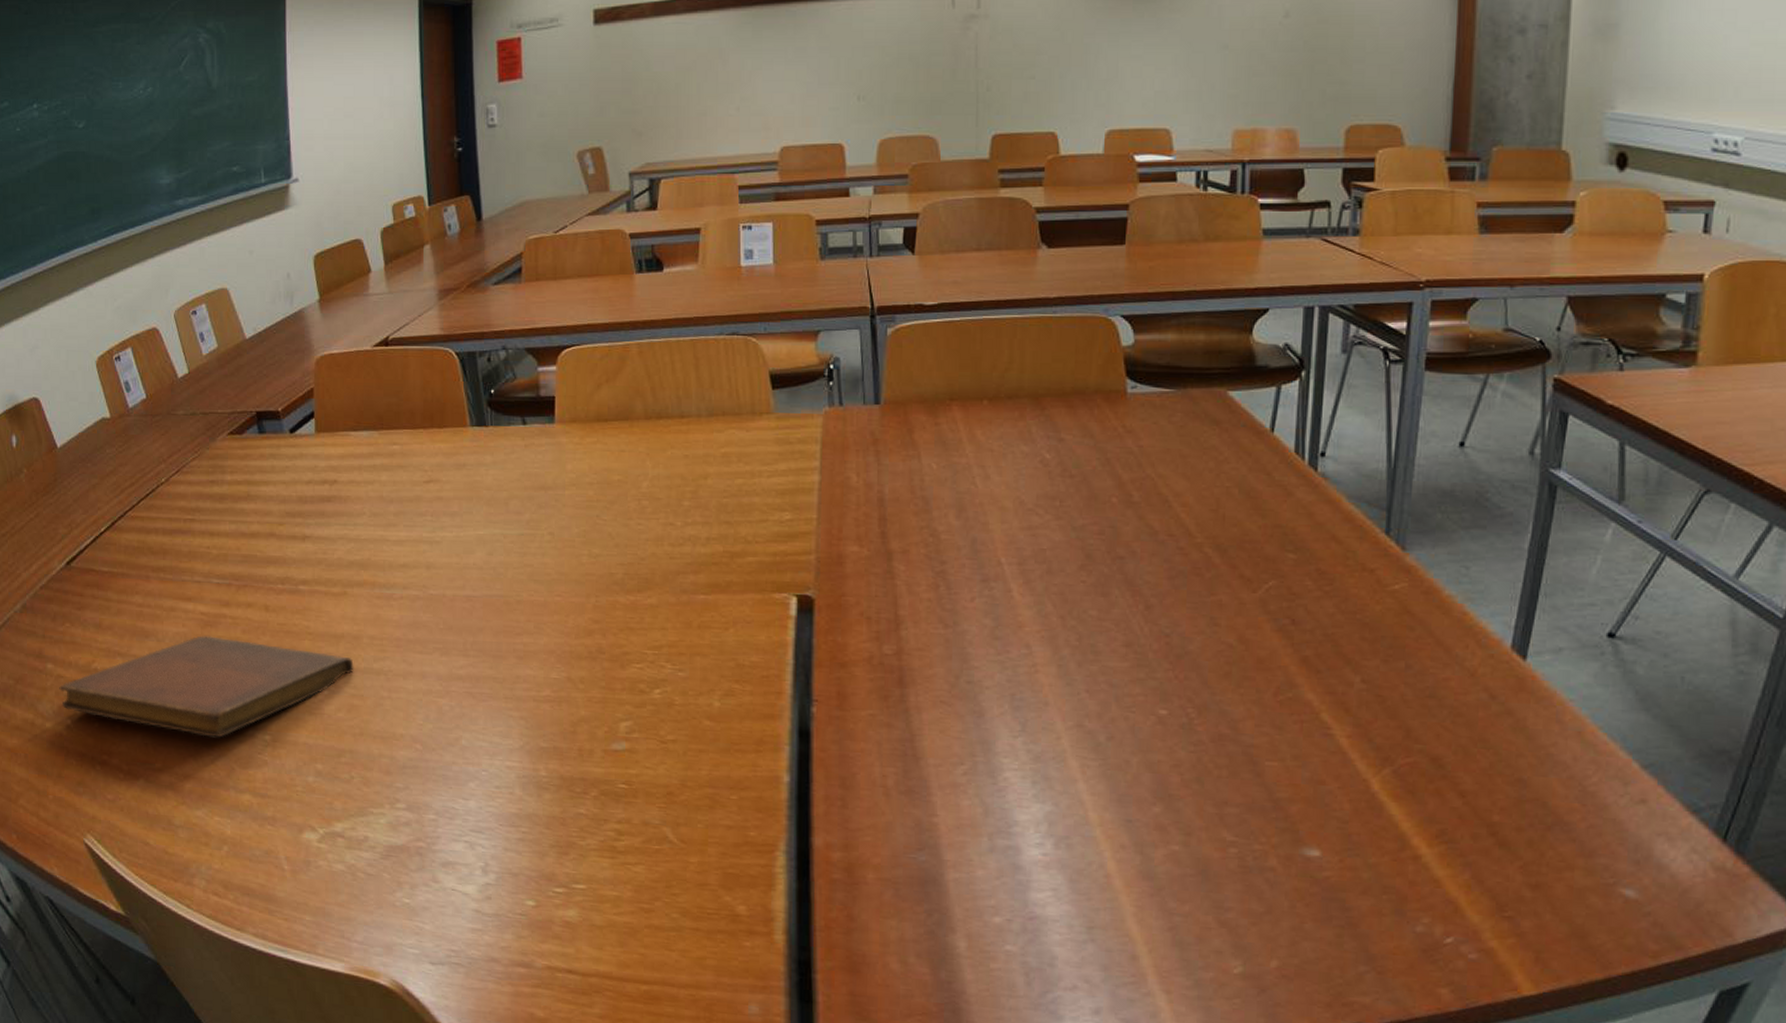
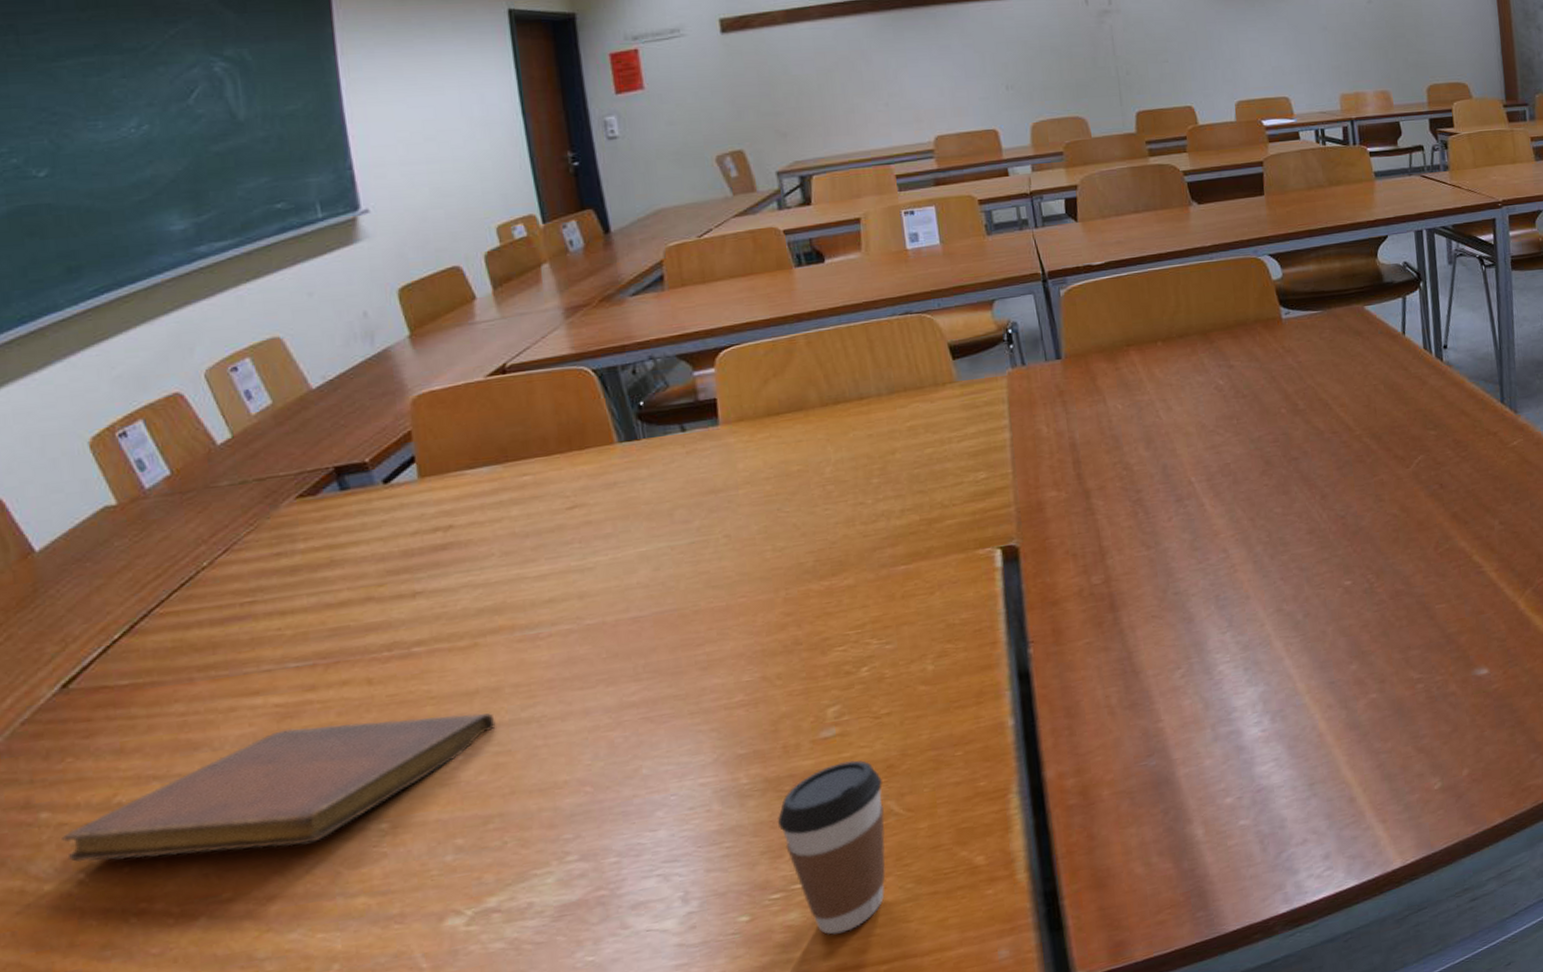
coffee cup: none [567,778,661,943] -> present [777,760,886,935]

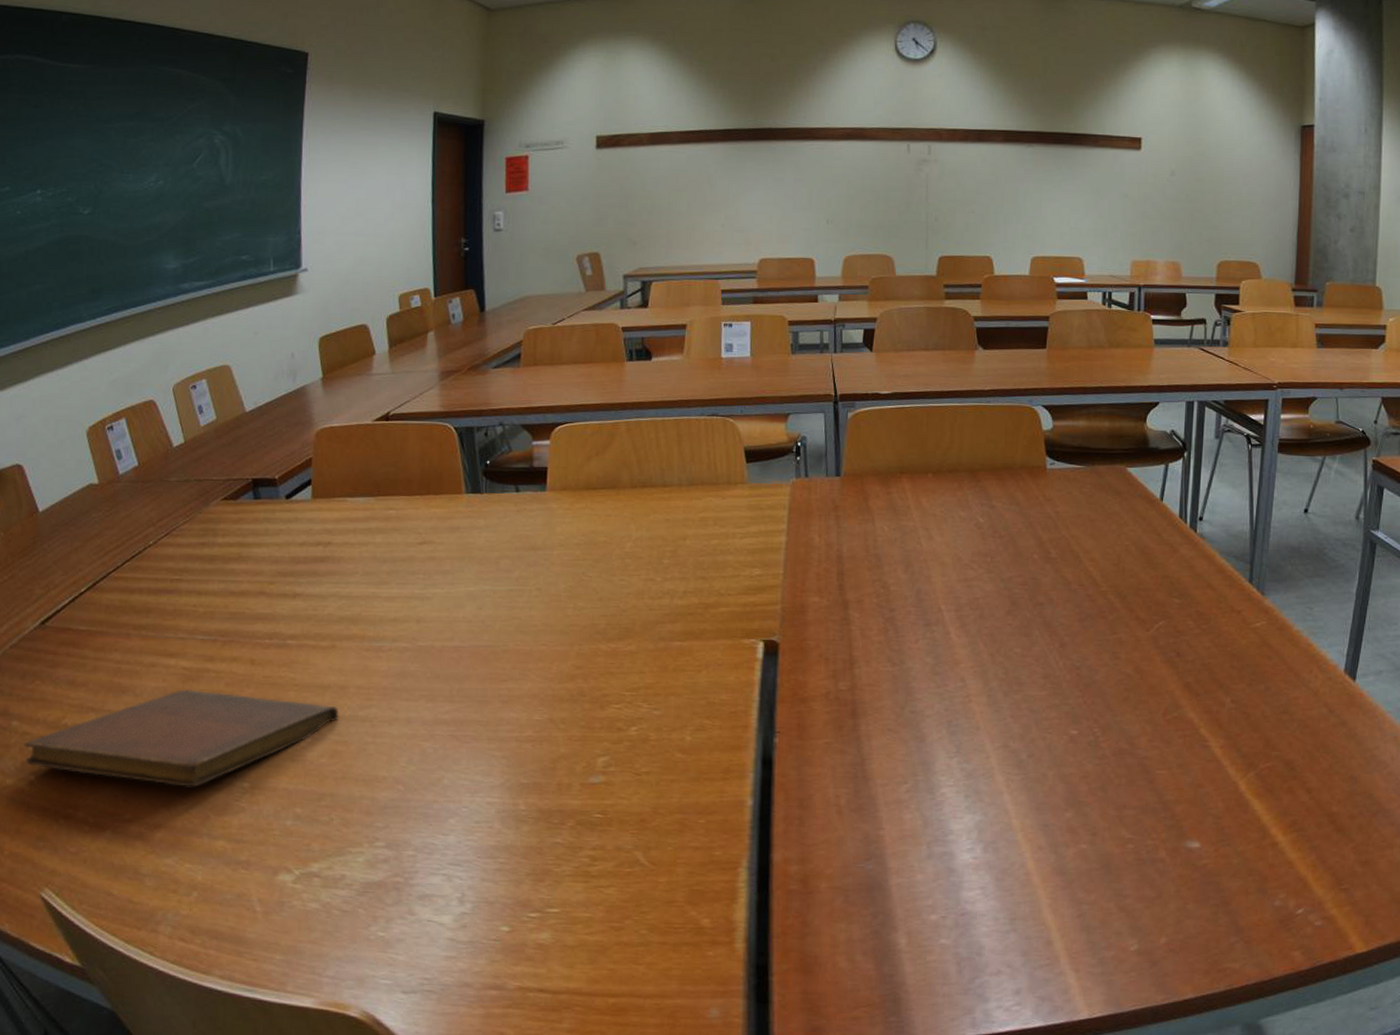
coffee cup: present [777,760,886,935] -> none [543,808,634,961]

